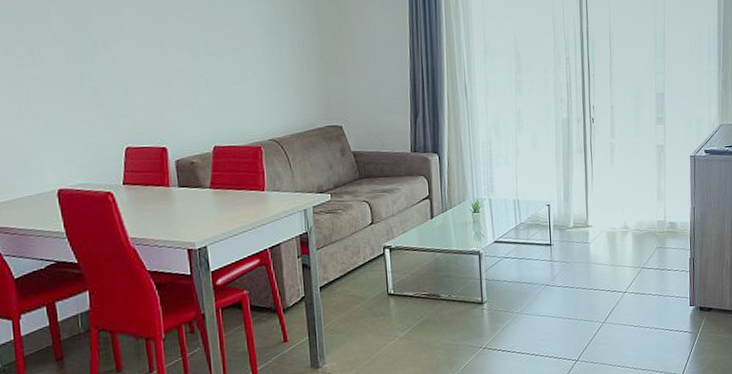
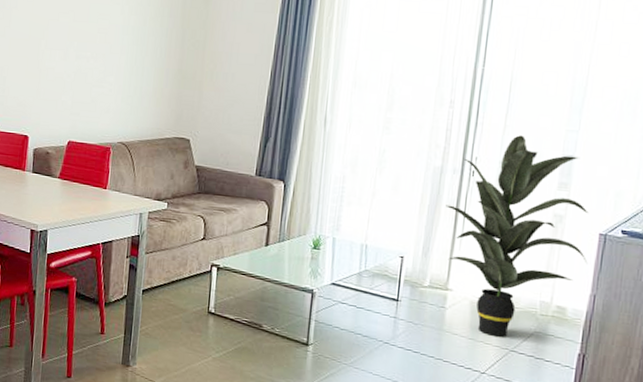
indoor plant: none [576,81,686,259] -> present [445,135,589,337]

